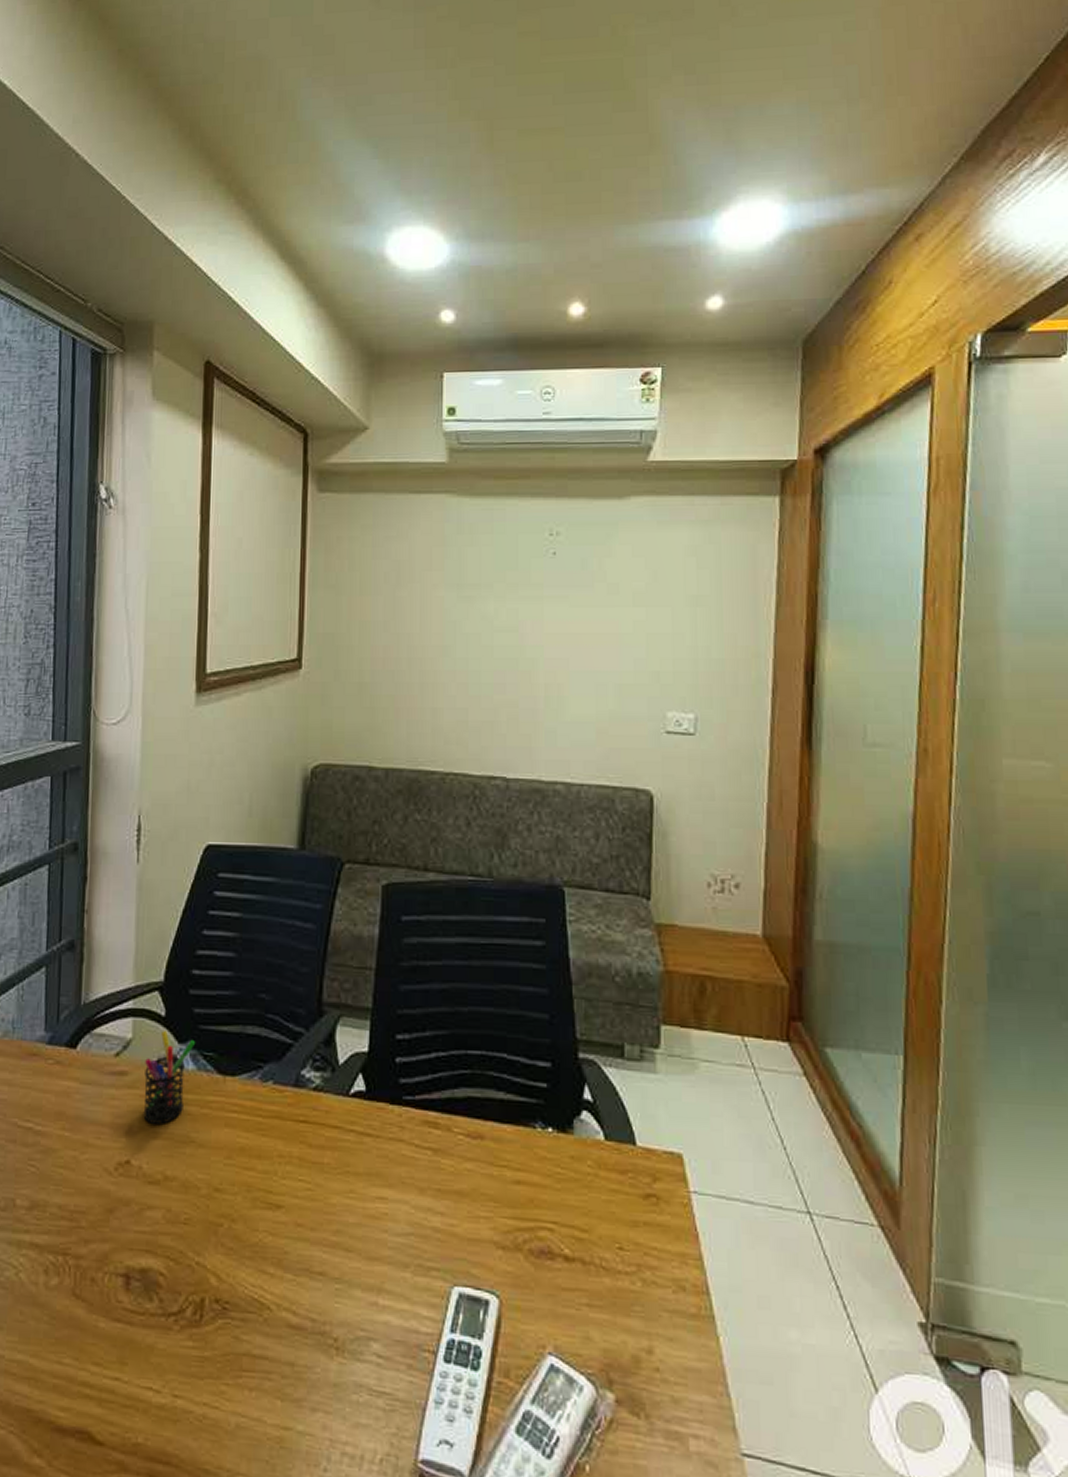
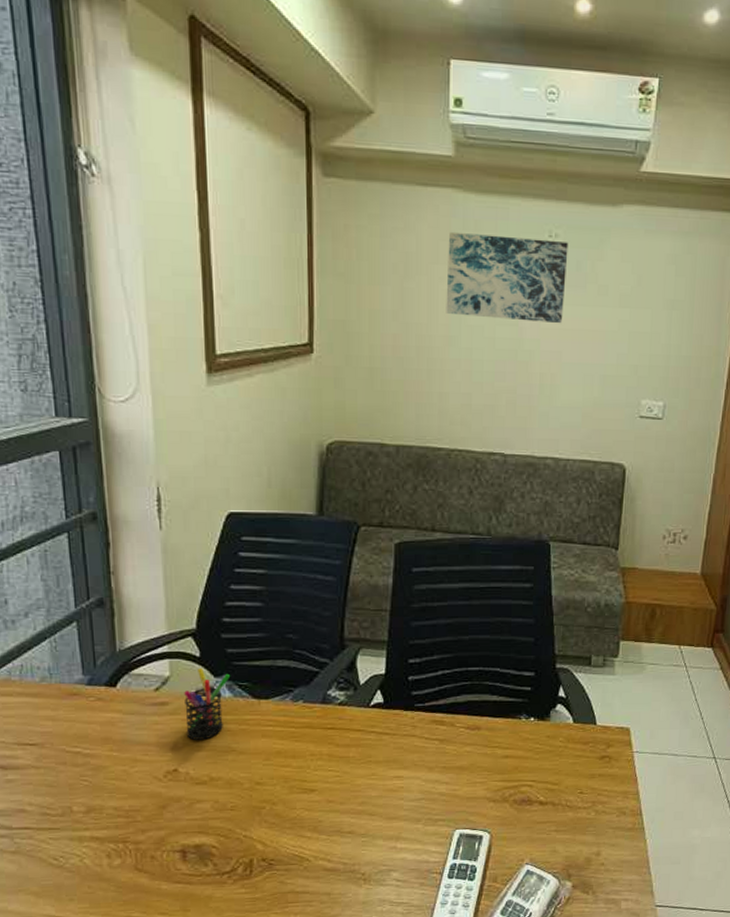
wall art: none [440,536,572,628] -> present [446,231,569,324]

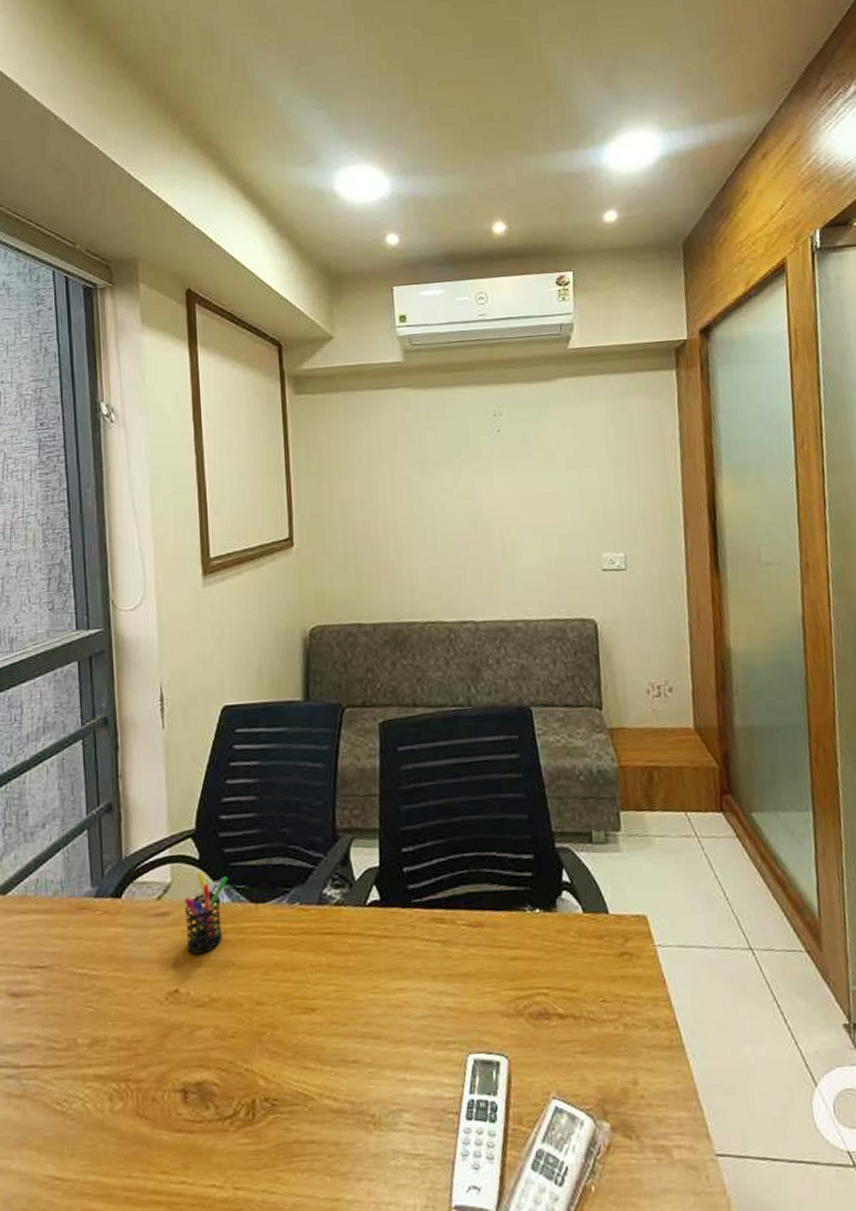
wall art: present [446,231,569,324] -> none [405,418,516,496]

